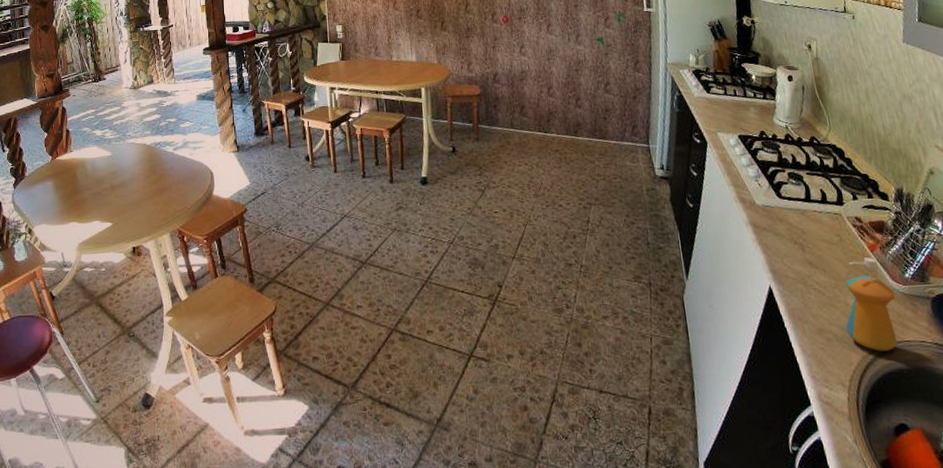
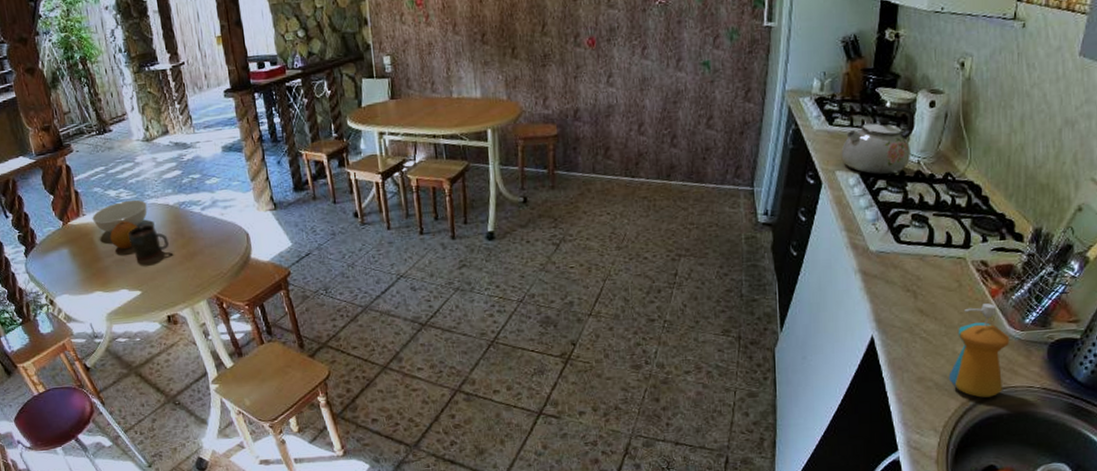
bowl: none [78,139,127,168] -> present [92,199,148,233]
fruit: none [91,158,117,184] -> present [110,221,138,250]
mug: none [107,161,143,195] -> present [127,224,170,261]
kettle: none [719,78,779,137] -> present [840,105,915,175]

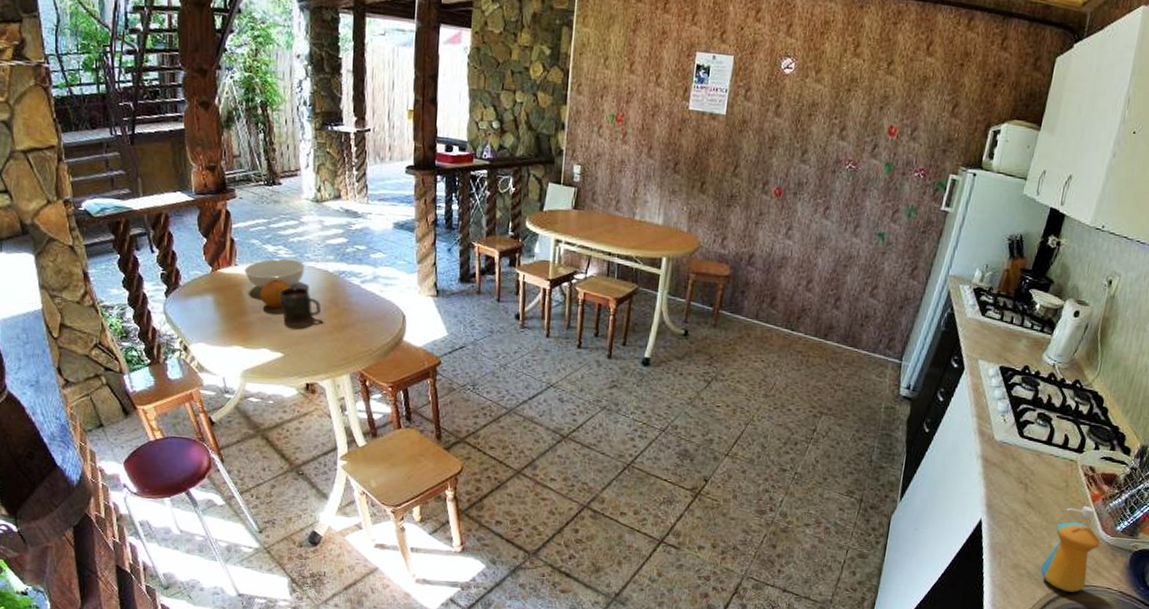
kettle: present [840,105,915,175] -> none [985,306,1060,372]

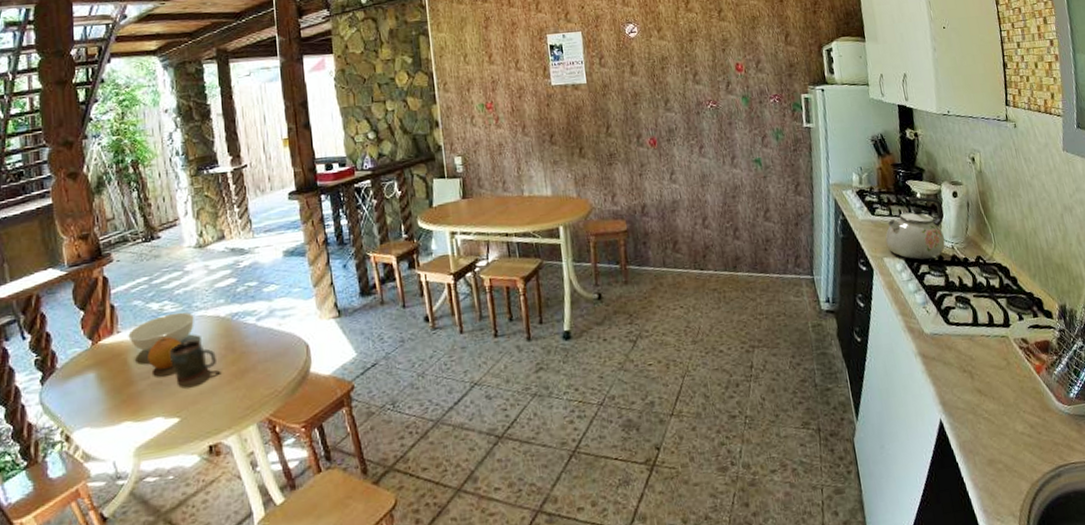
kettle: none [985,306,1060,372] -> present [884,196,945,260]
soap dispenser: present [1040,506,1101,592] -> none [1015,380,1065,477]

